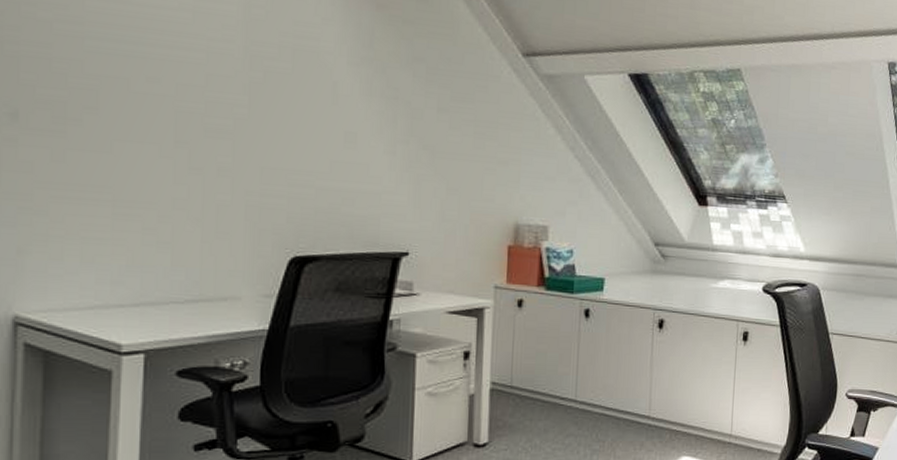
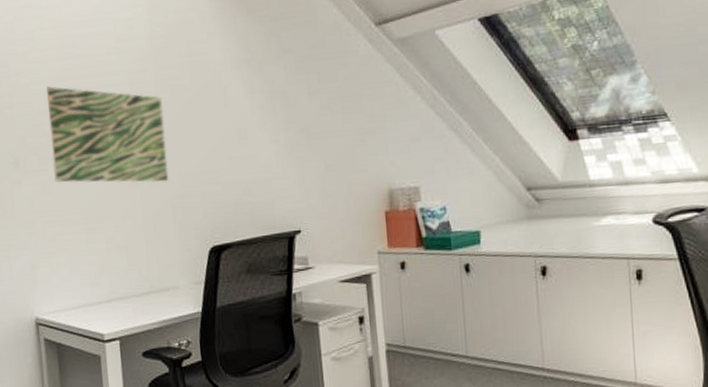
wall art: none [74,29,251,174] -> present [46,86,169,183]

